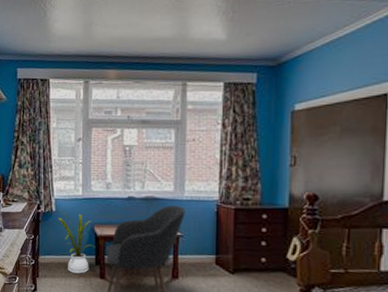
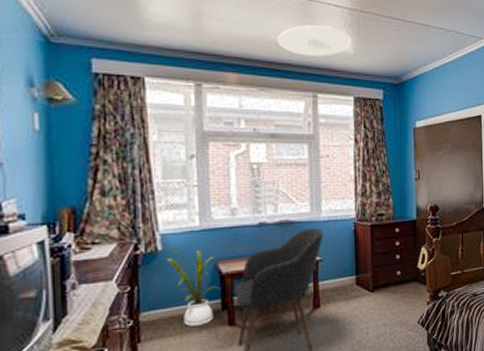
ceiling light: none [152,16,225,48] -> present [277,25,352,57]

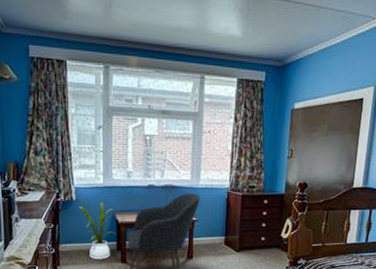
ceiling light: present [277,25,352,57] -> none [173,10,240,40]

